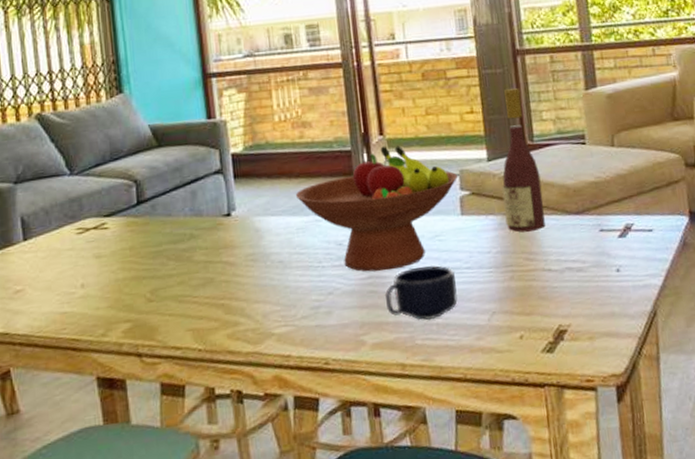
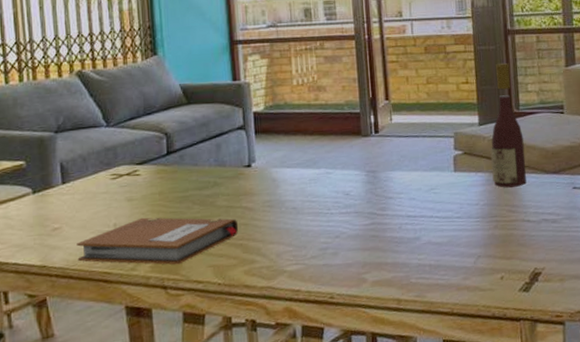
notebook: none [41,275,220,330] -> present [77,217,239,265]
fruit bowl: present [295,145,458,272] -> none [309,109,453,219]
mug: present [384,265,458,321] -> none [385,214,448,262]

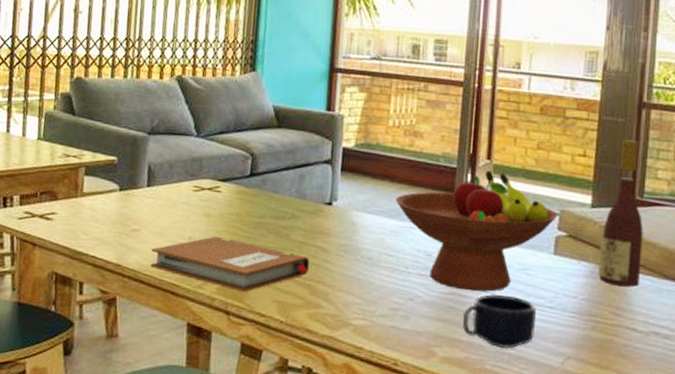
fruit bowl: none [309,109,453,219] -> present [395,170,558,292]
mug: none [385,214,448,262] -> present [463,293,537,349]

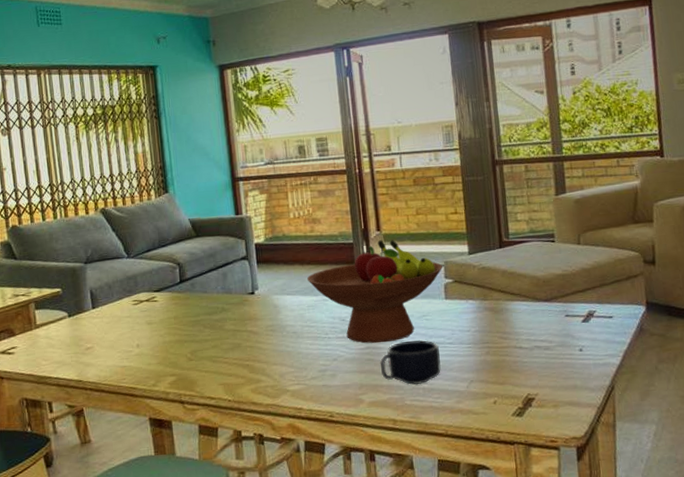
notebook: present [150,236,310,293] -> none [106,339,245,383]
wine bottle: present [598,139,643,288] -> none [480,192,518,316]

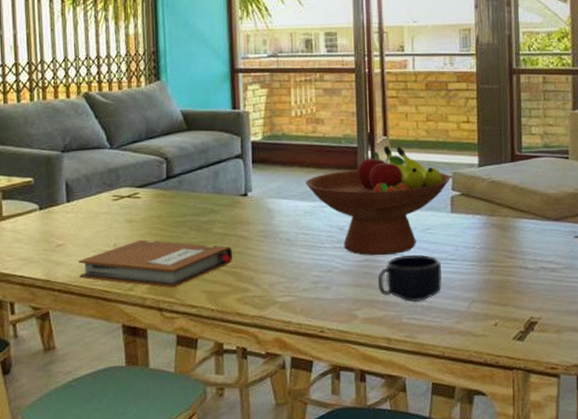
notebook: none [106,339,245,383] -> present [79,239,233,288]

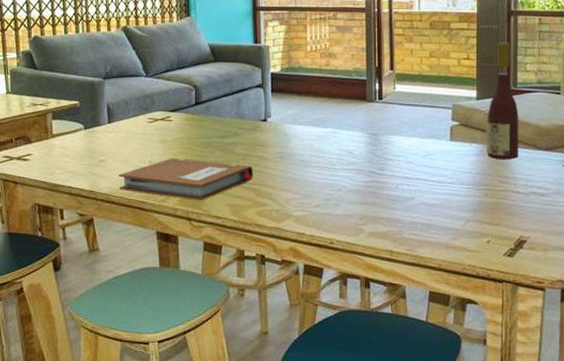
fruit bowl: present [305,146,451,256] -> none [318,79,451,178]
mug: present [377,254,442,303] -> none [382,177,441,220]
wine bottle: none [489,103,526,233] -> present [486,42,519,160]

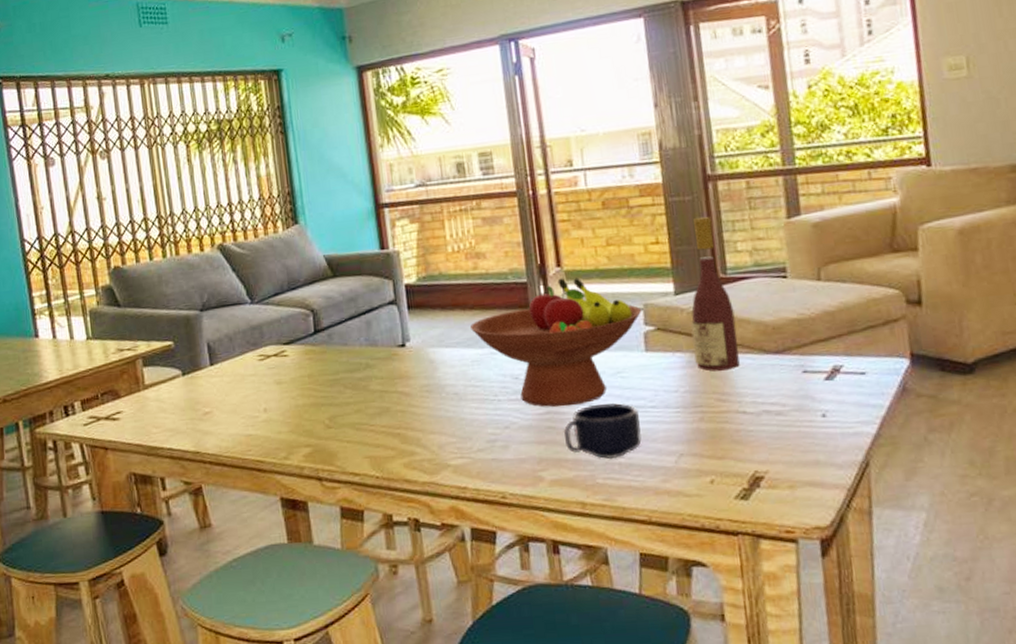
notebook: present [119,157,254,201] -> none [228,402,395,455]
fruit bowl: none [318,79,451,178] -> present [469,278,642,407]
mug: none [382,177,441,220] -> present [563,402,642,460]

